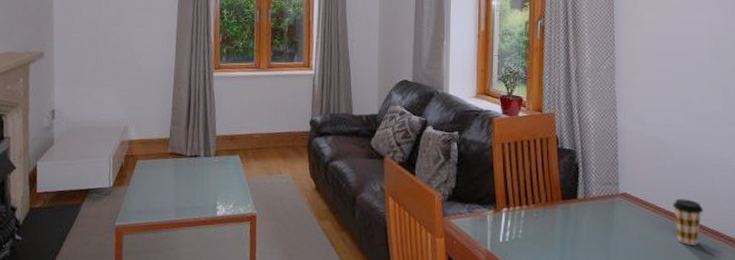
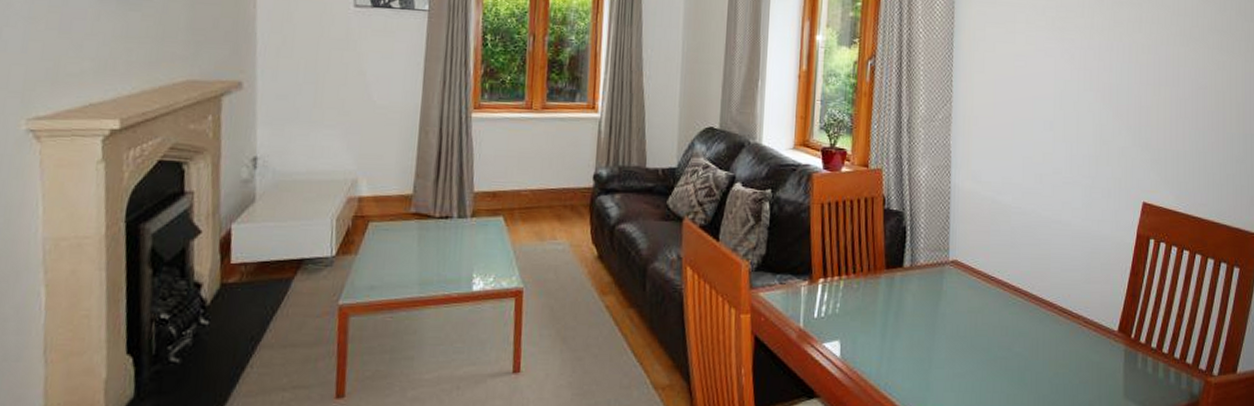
coffee cup: present [673,198,703,245] -> none [1006,266,1038,318]

